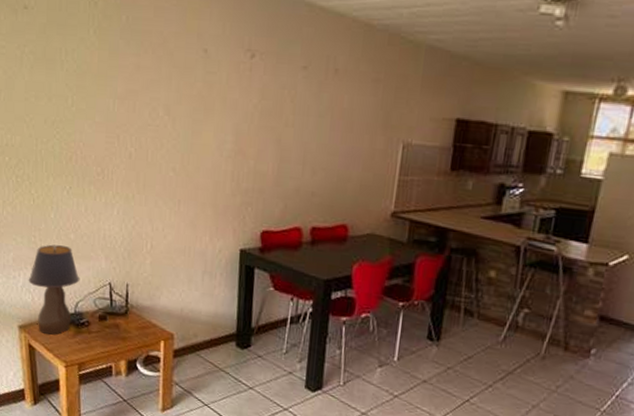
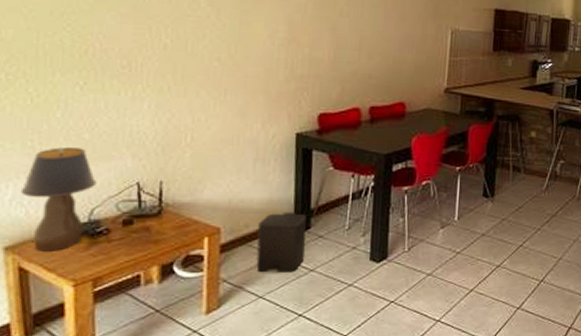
pedal bin: none [203,326,247,387] -> present [256,212,306,273]

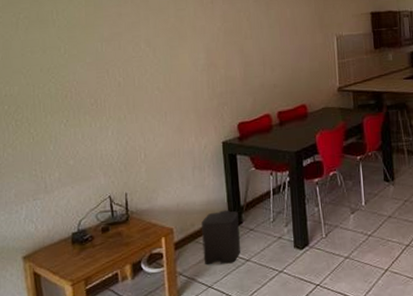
table lamp: present [20,147,97,251] -> none [30,172,81,258]

